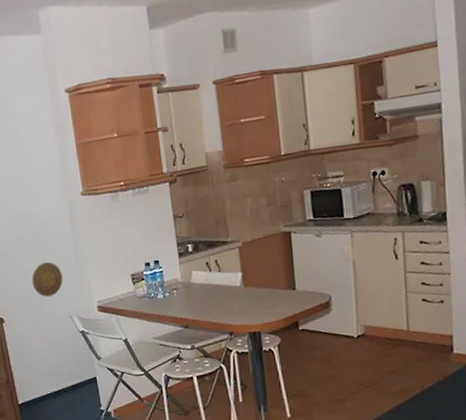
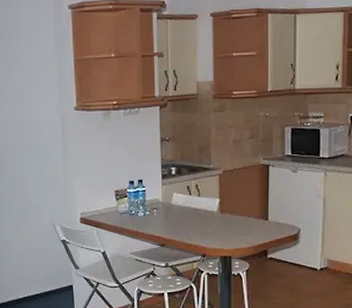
decorative plate: present [32,262,63,297] -> none [19,171,50,204]

